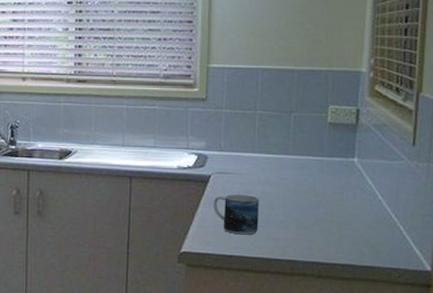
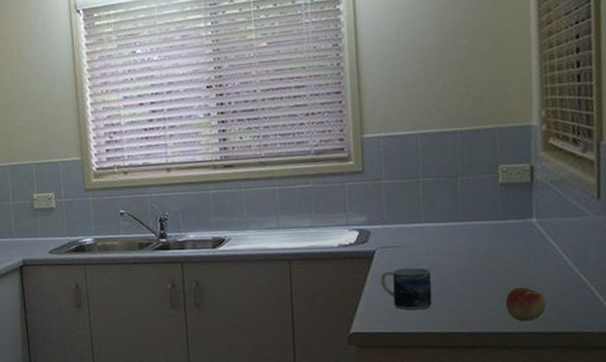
apple: none [324,221,359,254] -> present [505,287,546,321]

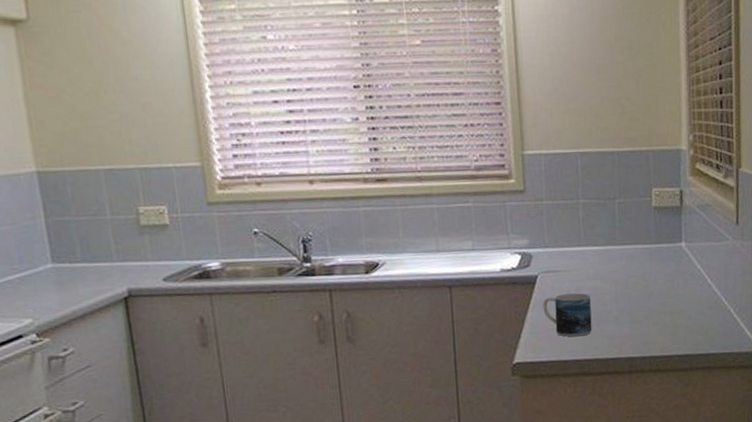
apple: present [505,287,546,321] -> none [658,310,693,344]

